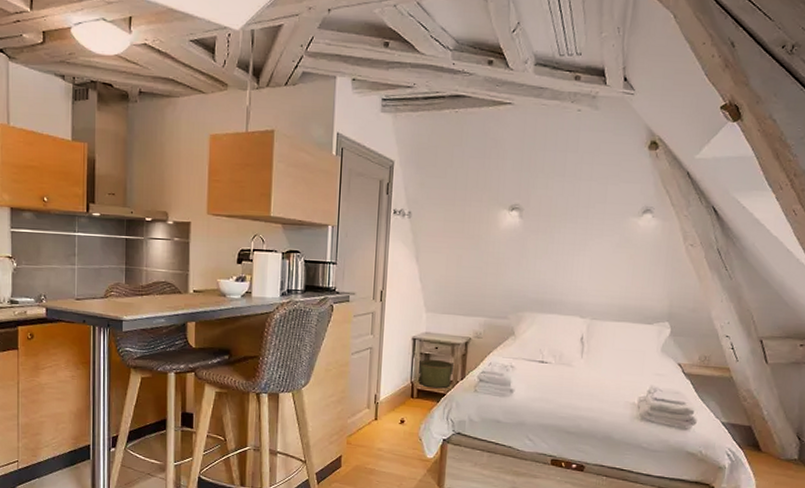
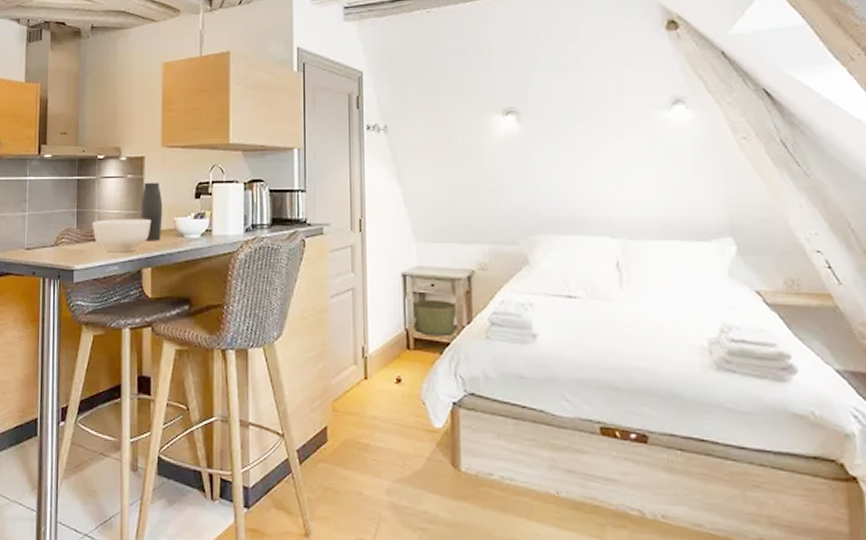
bowl: none [140,277,196,308] -> present [92,218,152,253]
vase: none [186,245,207,299] -> present [141,182,163,241]

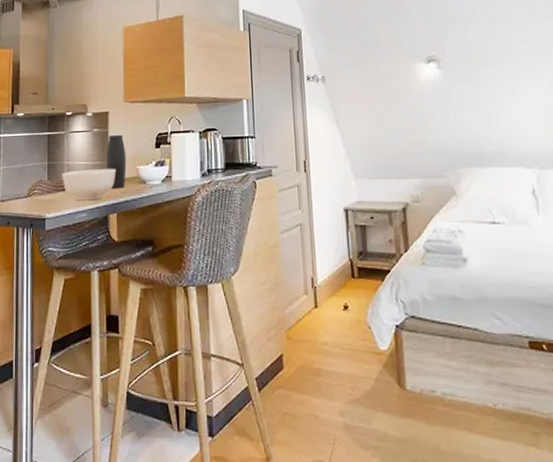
basket: present [413,300,456,336] -> none [356,232,394,265]

